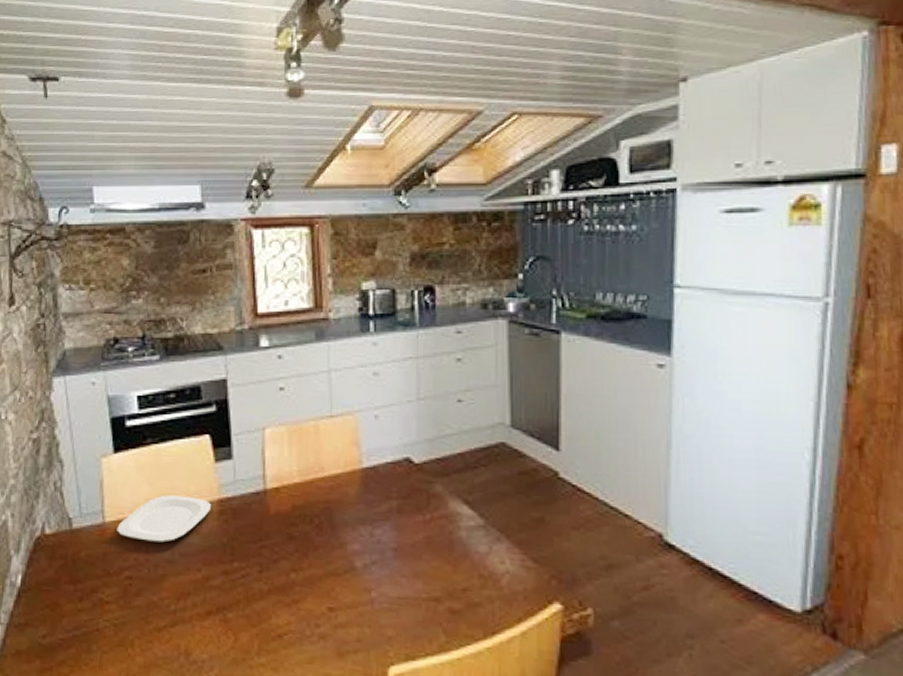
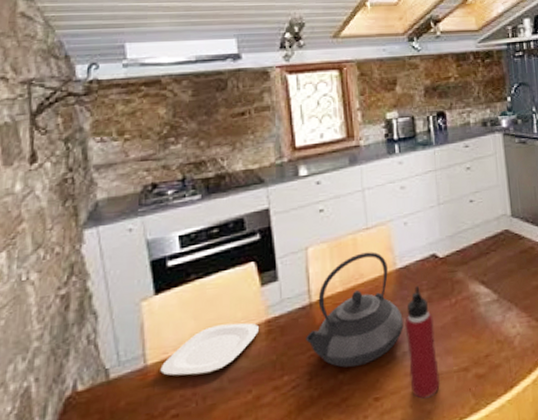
teapot: none [258,443,366,569] -> present [306,251,403,368]
water bottle: none [368,492,405,622] -> present [404,286,440,399]

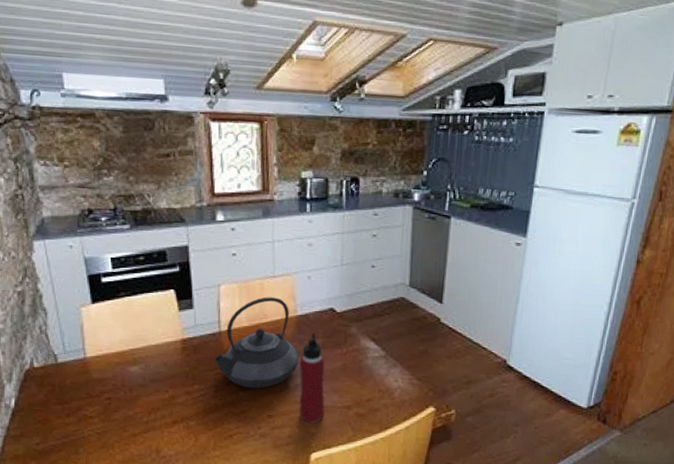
plate: present [160,323,259,377] -> none [97,336,176,372]

